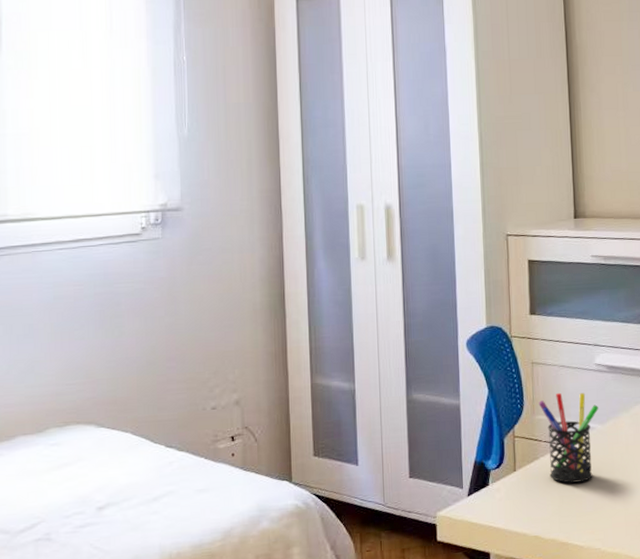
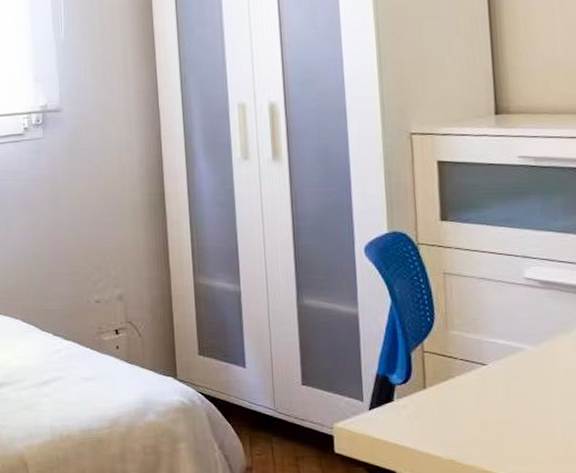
pen holder: present [538,392,598,483] -> none [452,307,529,407]

